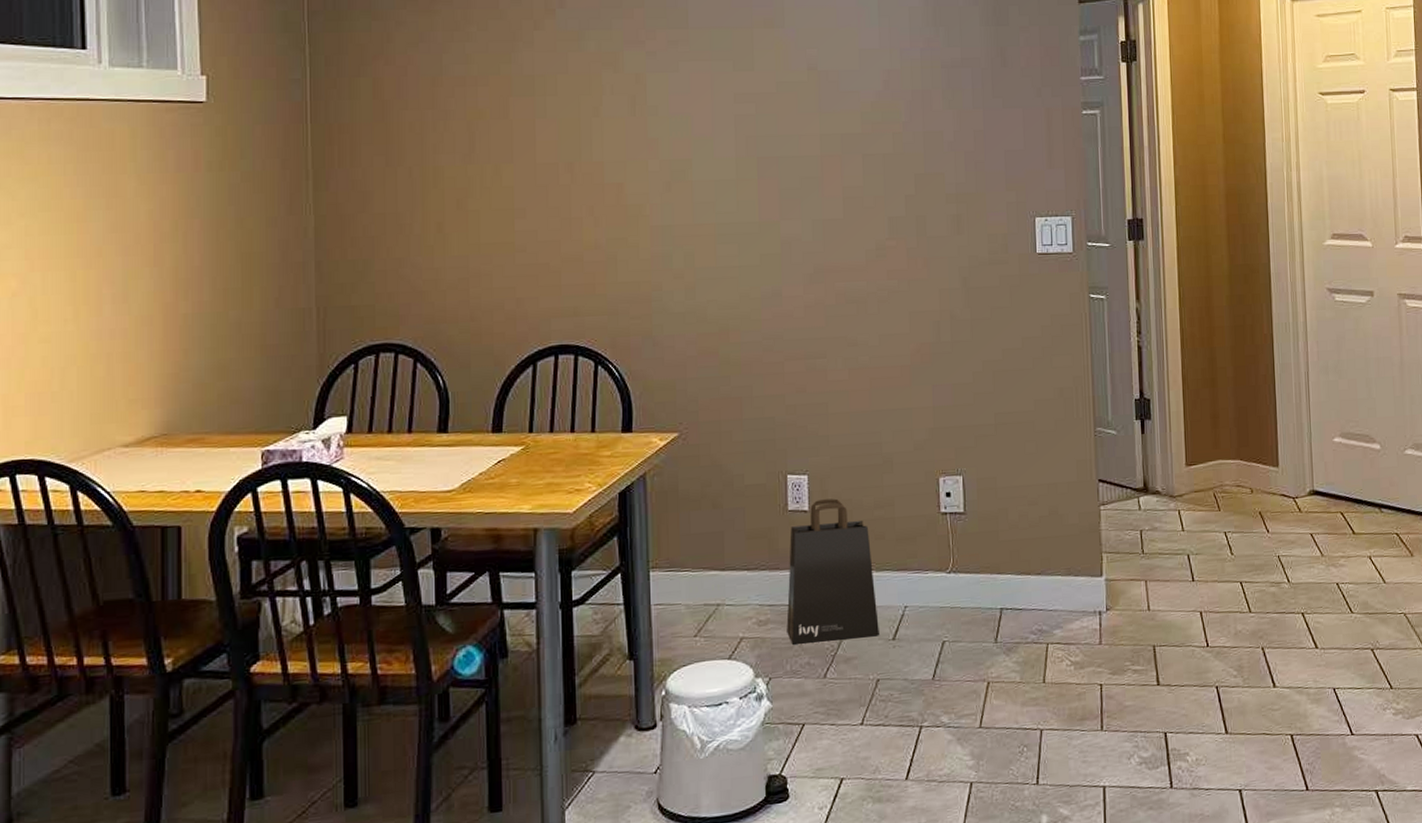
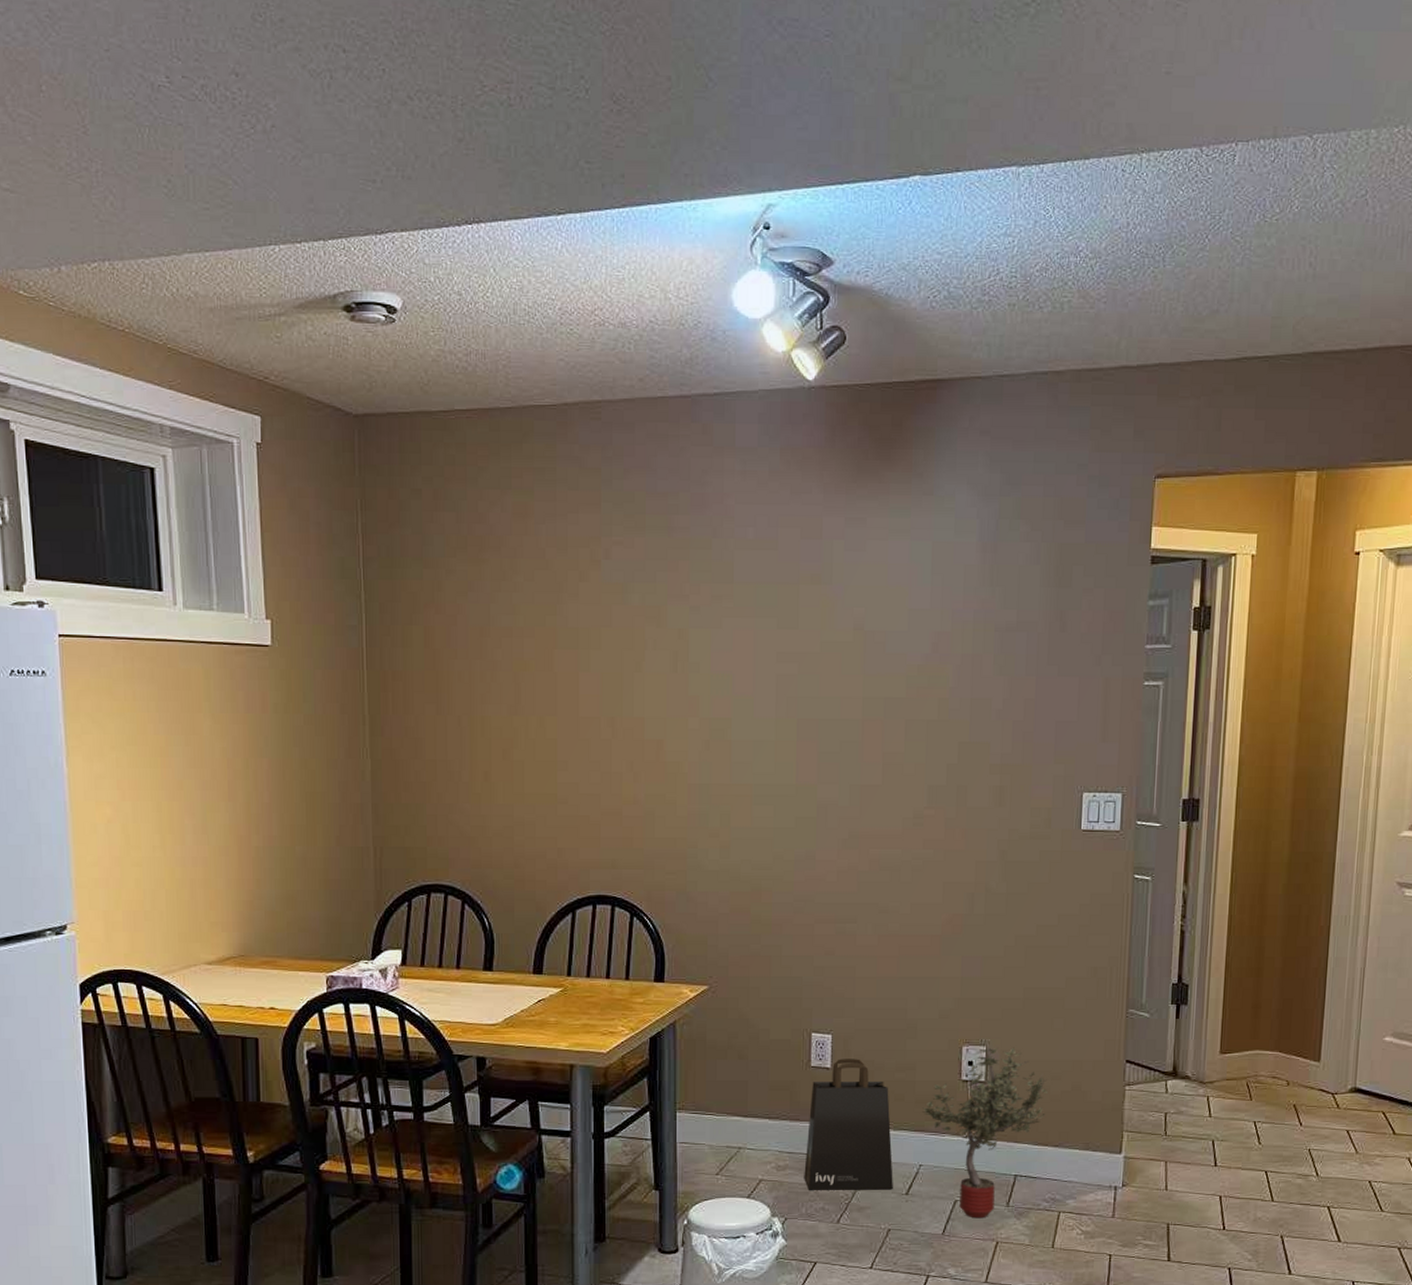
potted tree: none [904,474,1026,659] -> present [922,1047,1048,1219]

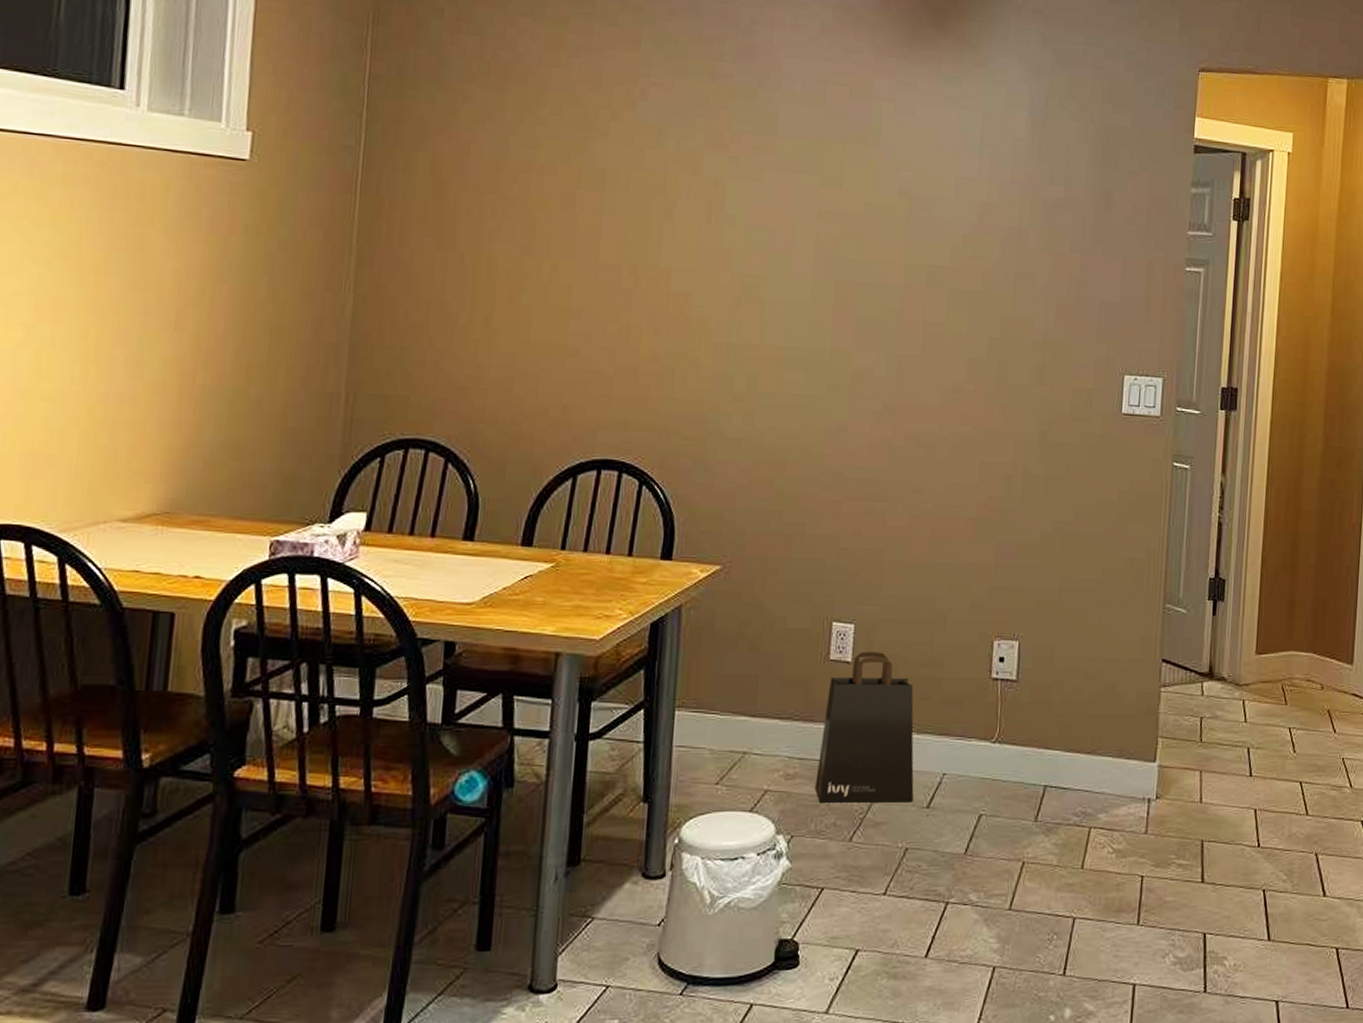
potted tree: present [922,1047,1048,1219] -> none [949,642,1081,835]

